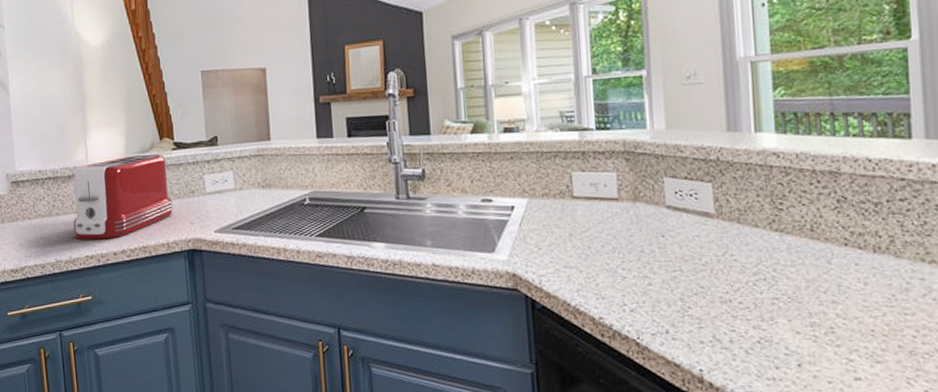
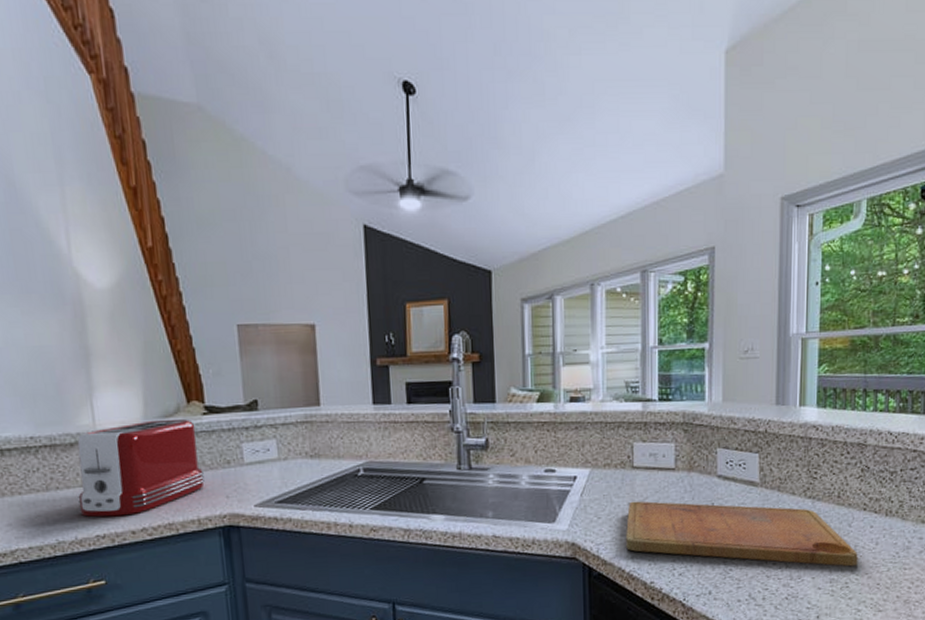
cutting board: none [569,232,844,309] -> present [625,501,858,567]

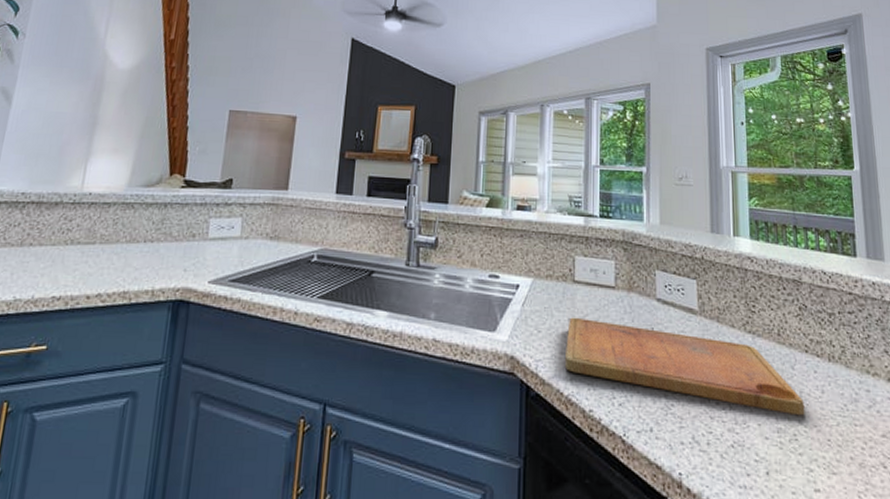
toaster: present [77,419,205,518] -> none [44,188,172,279]

